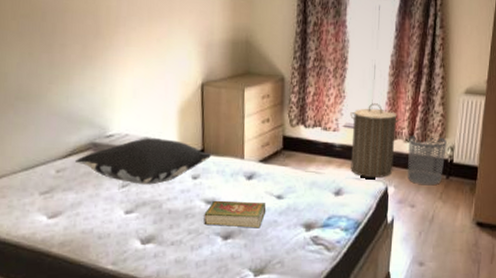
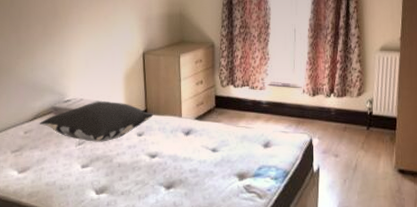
book: present [204,200,267,228] -> none [149,154,203,179]
laundry hamper: present [350,103,401,179] -> none [274,63,321,131]
waste bin: present [408,135,447,186] -> none [330,90,366,136]

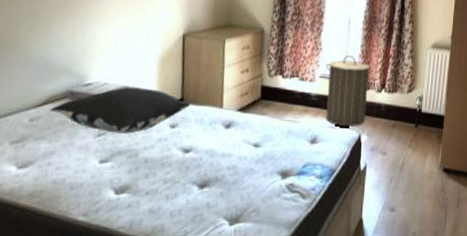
laundry hamper: none [274,63,321,131] -> present [326,55,373,127]

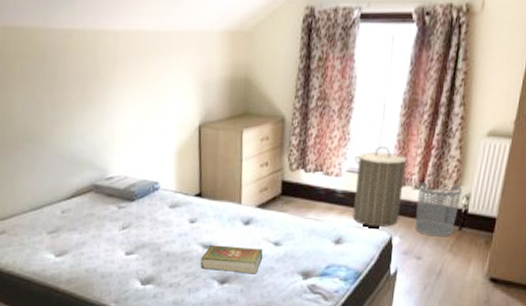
pillow: present [49,87,191,134] -> none [78,181,209,228]
book: none [180,149,244,177] -> present [201,244,263,275]
waste bin: none [379,86,416,134] -> present [415,181,462,237]

